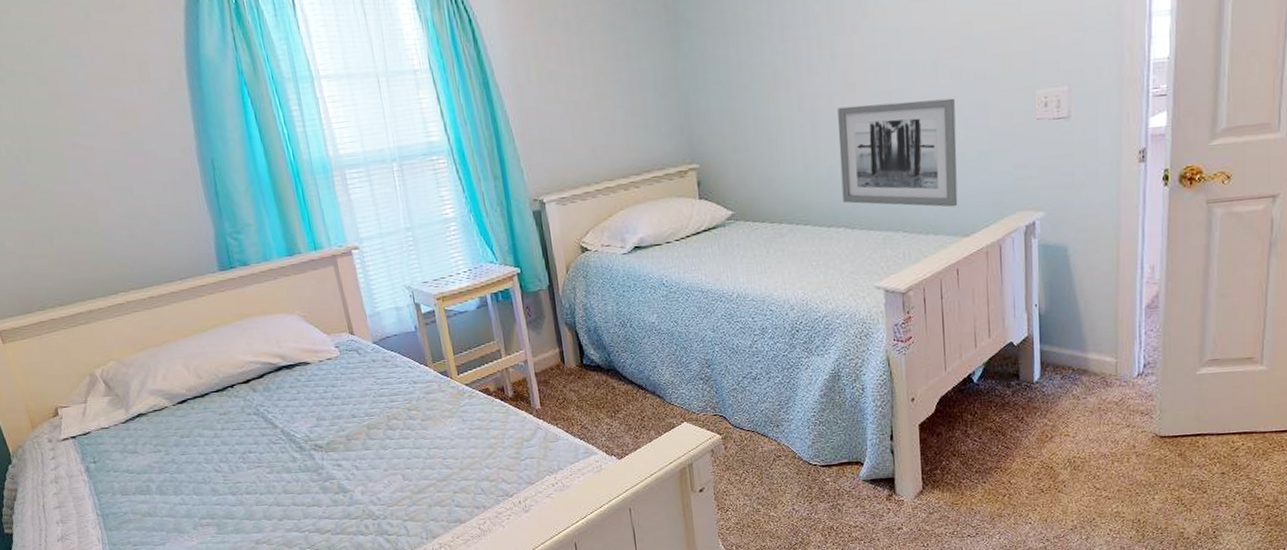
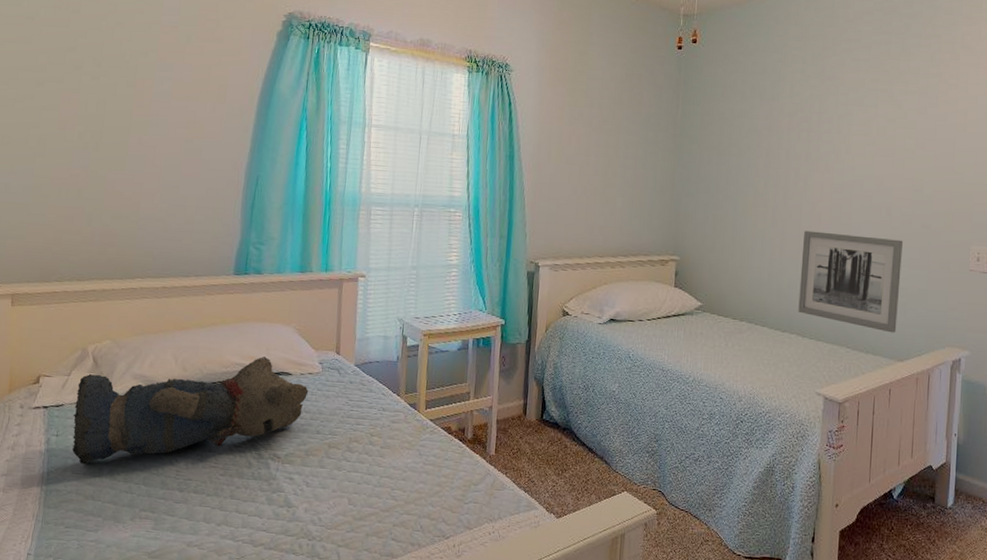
teddy bear: none [97,349,333,486] -> present [72,356,309,465]

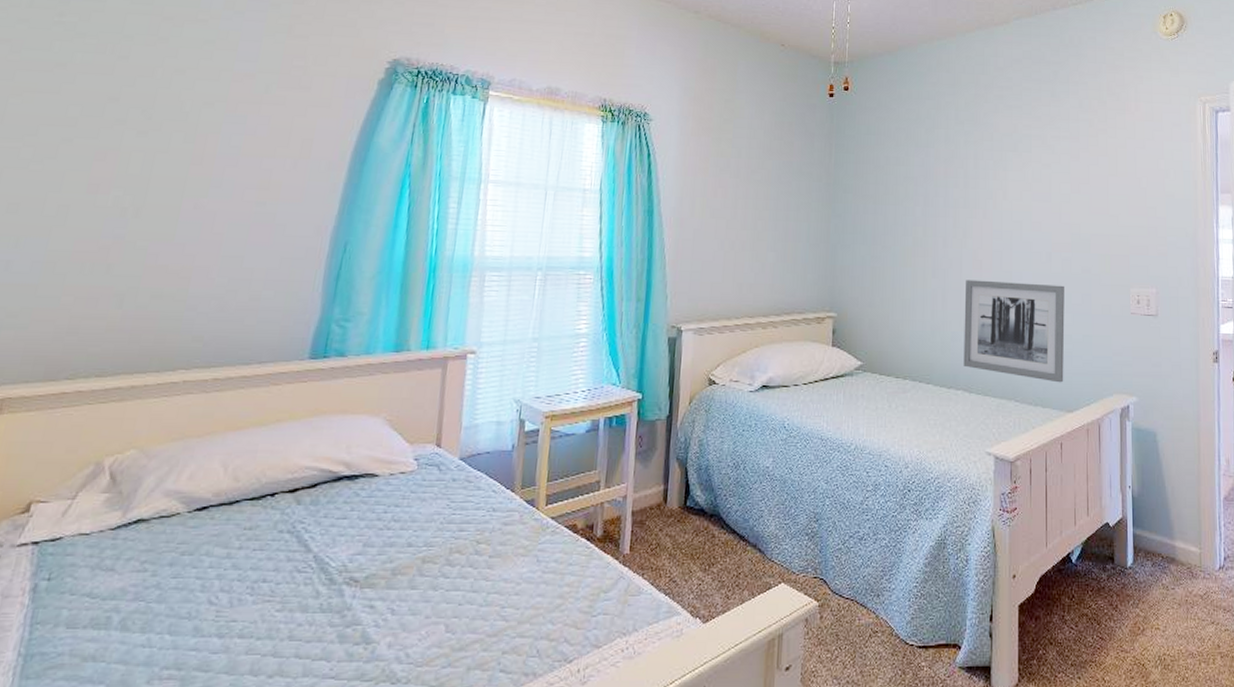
teddy bear: present [72,356,309,465] -> none [69,455,400,616]

